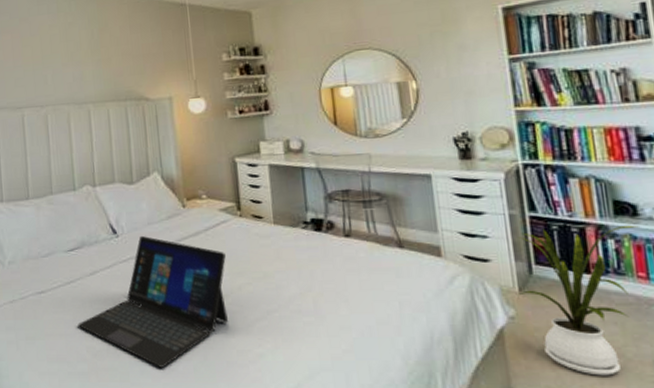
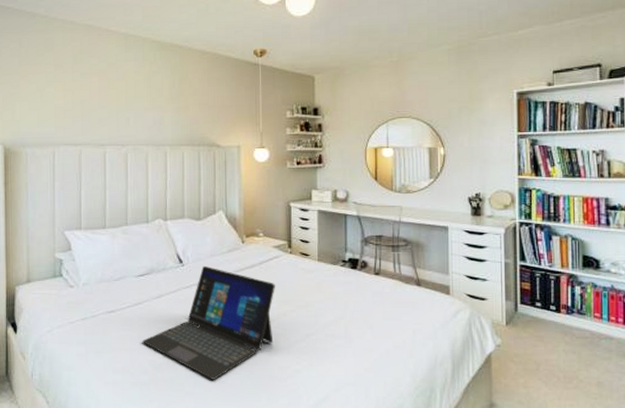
house plant: present [517,225,639,376] -> none [504,275,599,393]

